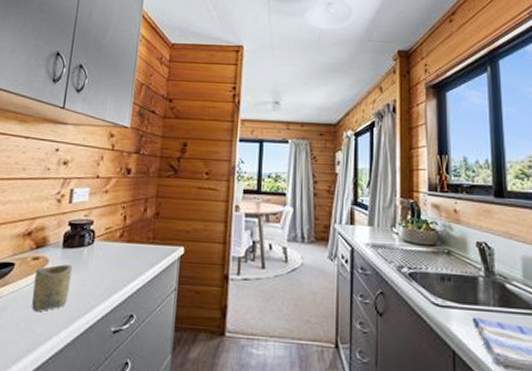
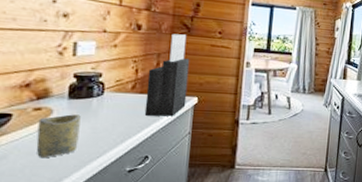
knife block: none [131,176,177,269] -> present [144,34,190,117]

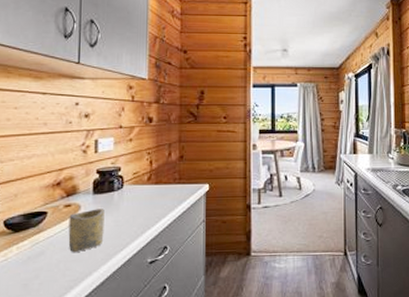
knife block: present [144,34,190,117] -> none [160,123,199,206]

